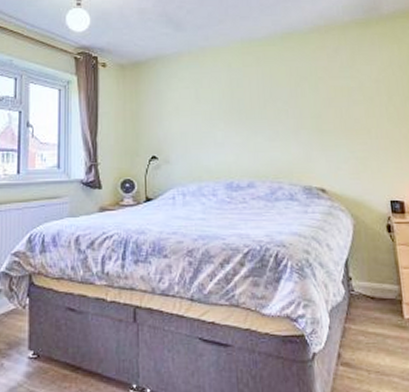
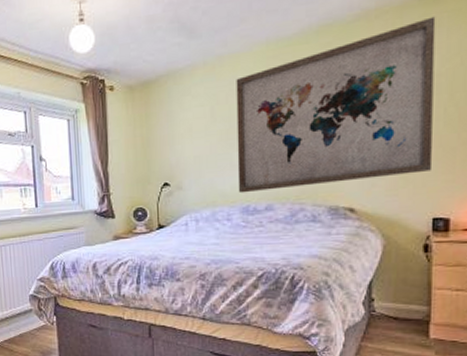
wall art: none [217,36,384,170] -> present [236,16,436,194]

